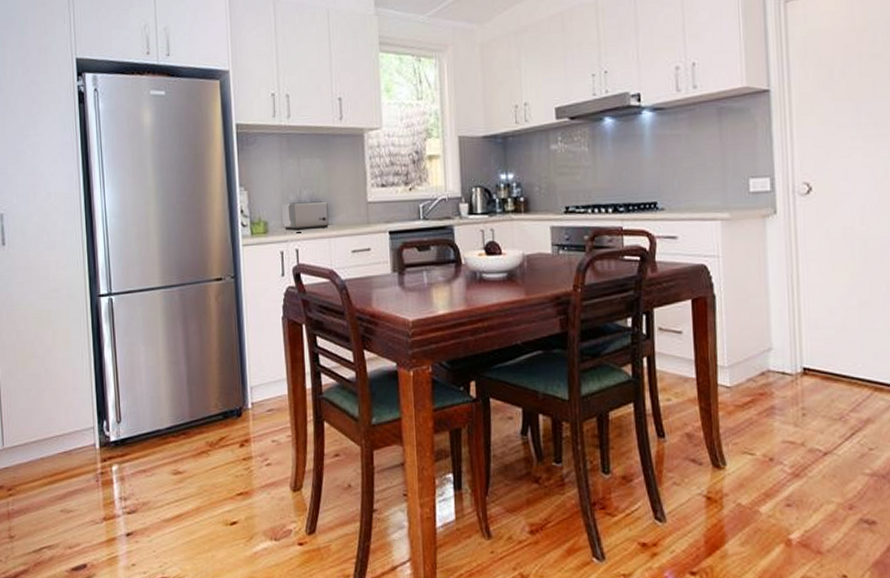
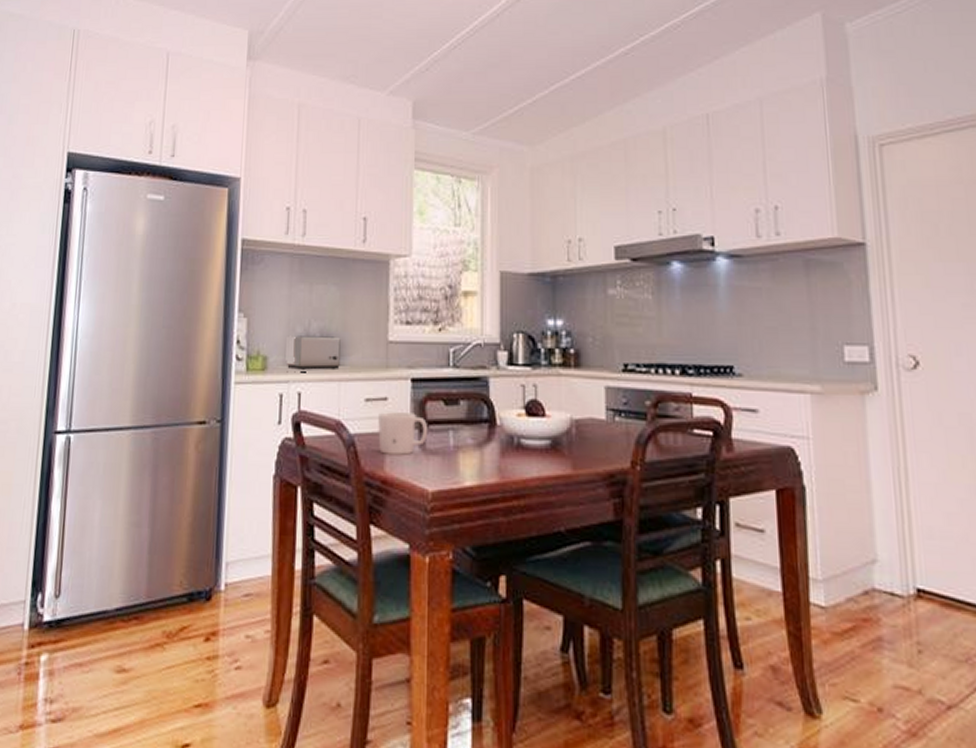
mug: none [364,259,406,294] -> present [378,412,429,455]

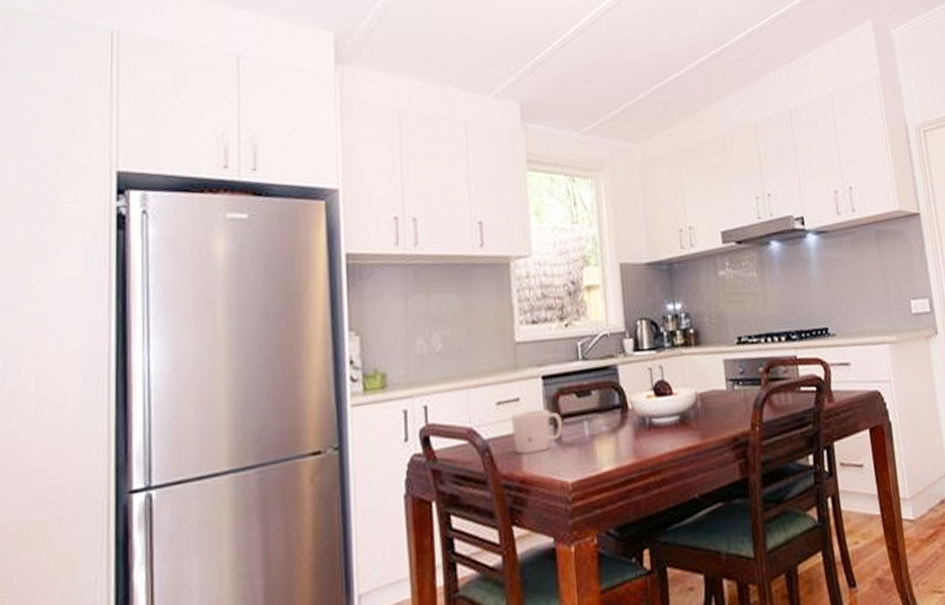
toaster: present [287,337,341,371] -> none [409,345,467,384]

